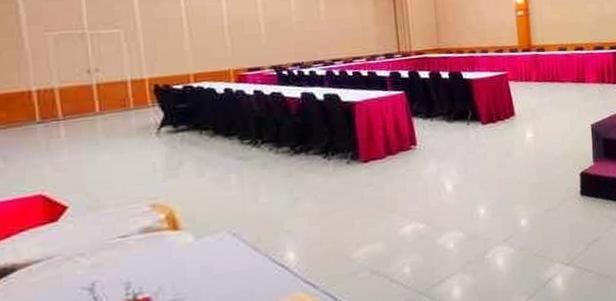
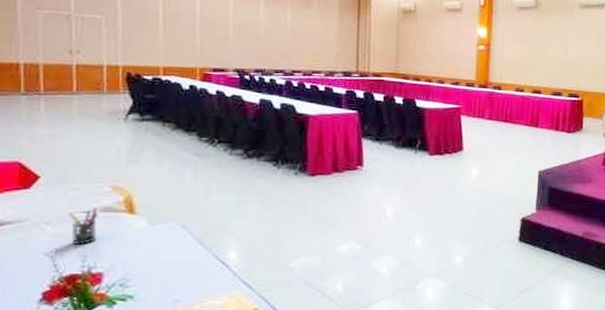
pen holder: none [105,230,139,273] -> present [68,207,99,244]

